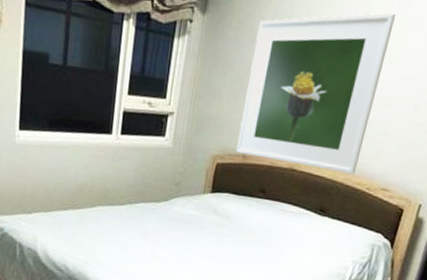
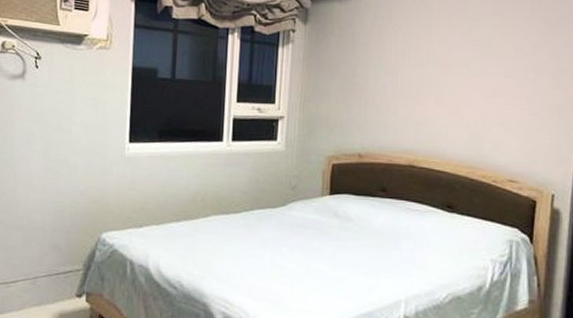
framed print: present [236,12,395,175] -> none [351,12,491,167]

